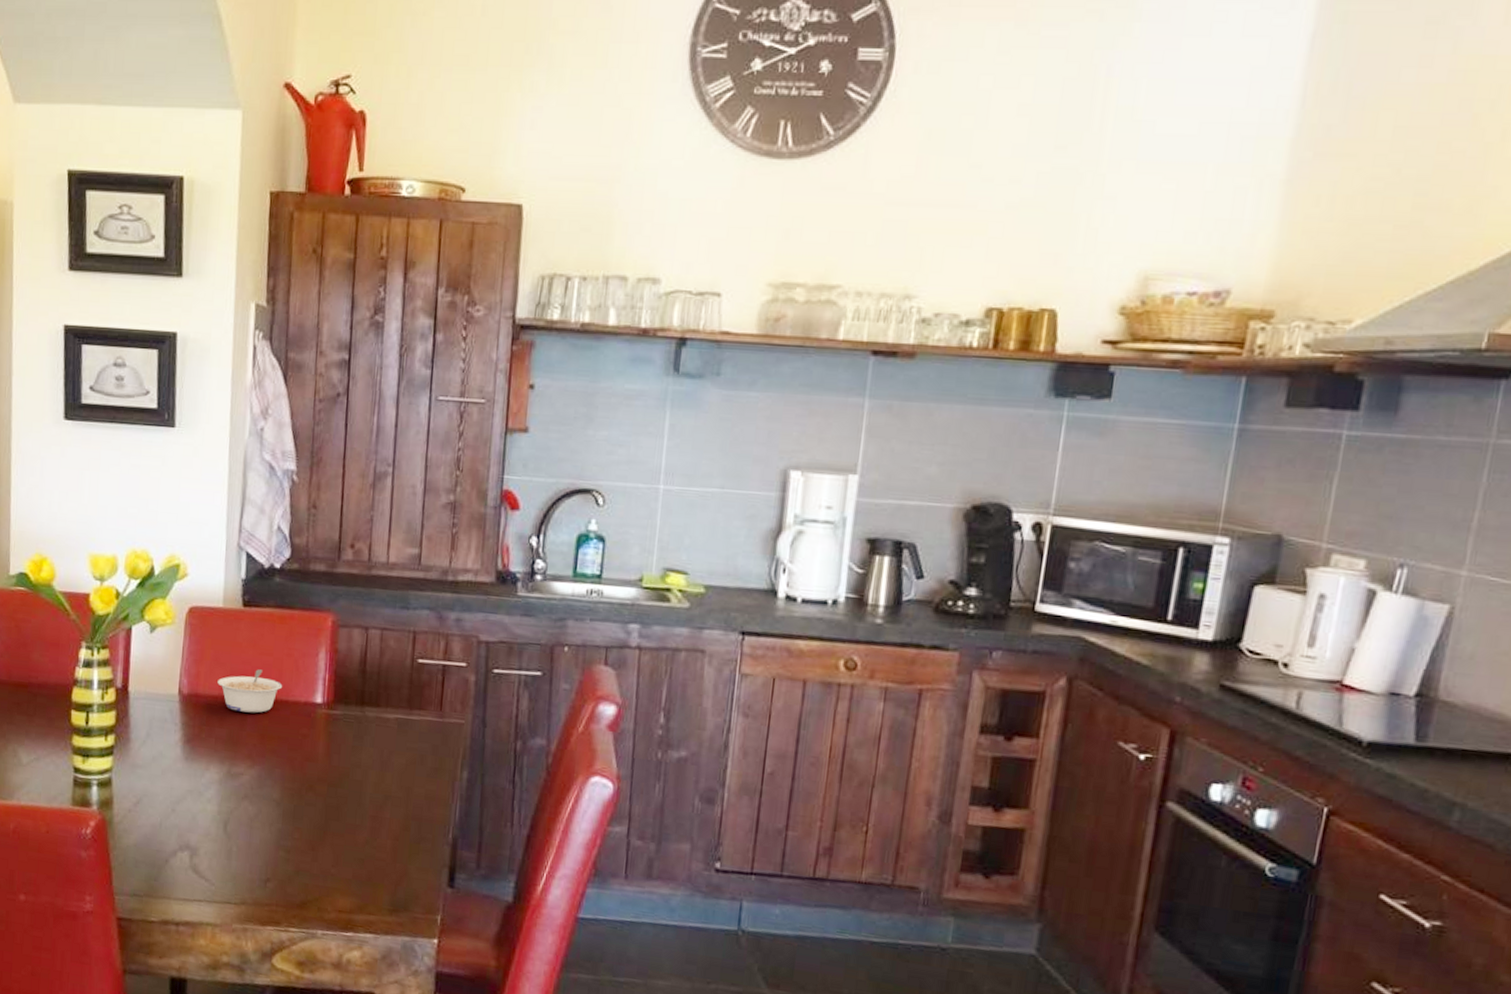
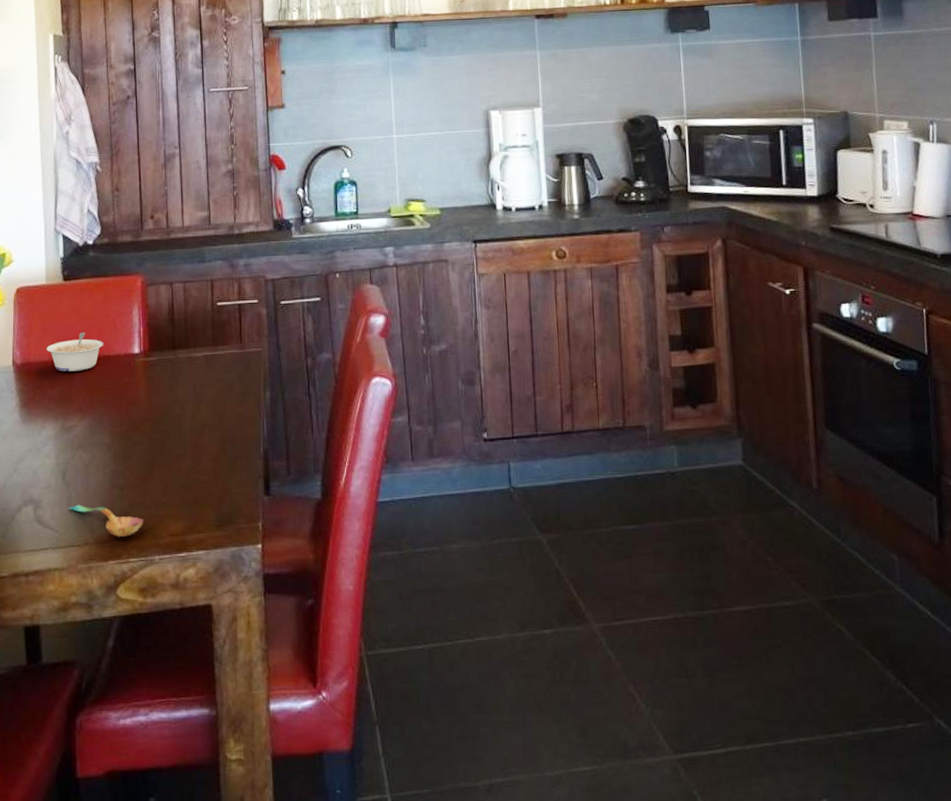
soupspoon: none [228,859,310,904] -> present [69,504,144,538]

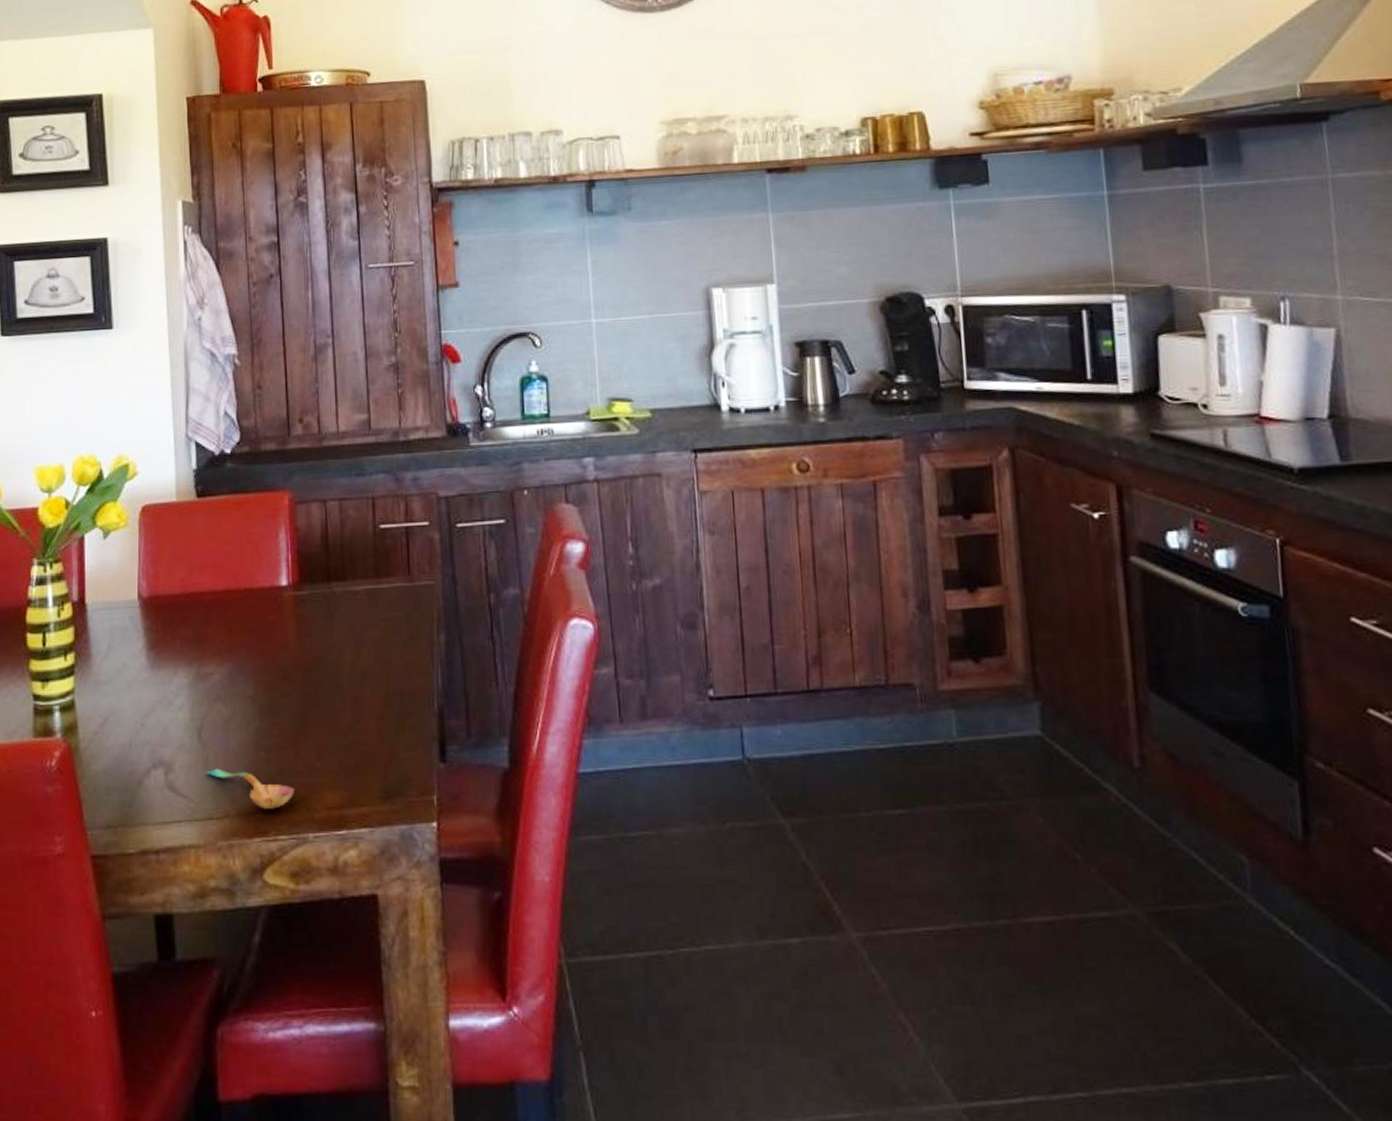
legume: present [46,332,104,372] -> none [178,560,246,607]

